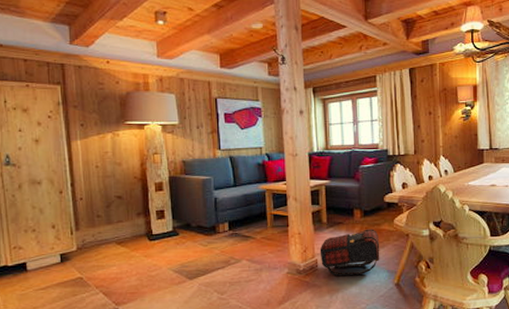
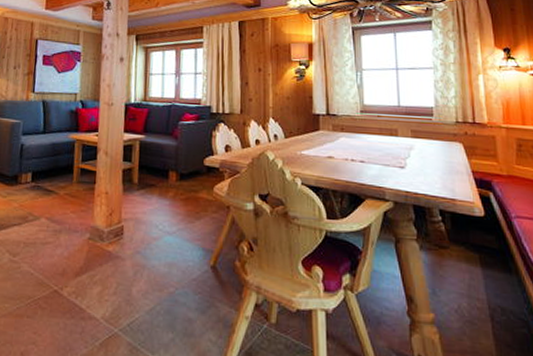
satchel: present [319,229,380,276] -> none [127,195,196,251]

